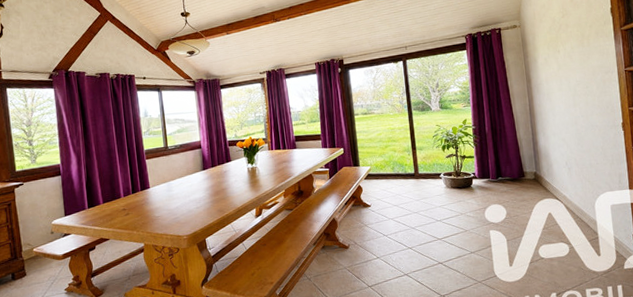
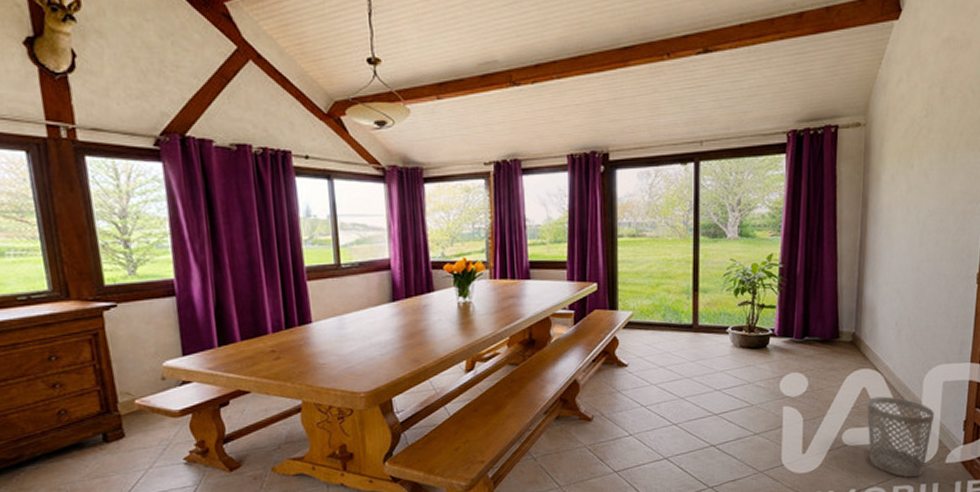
wastebasket: none [554,218,609,282] -> present [867,396,935,478]

